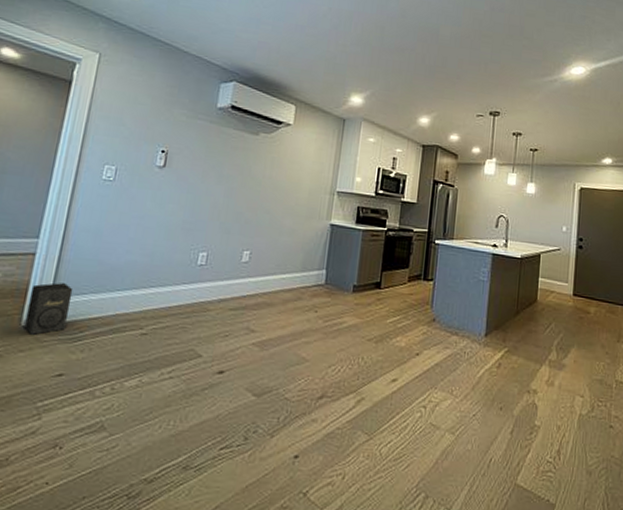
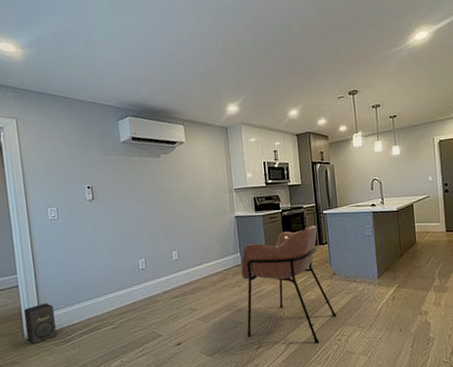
armchair: none [311,254,427,406] -> present [241,225,337,344]

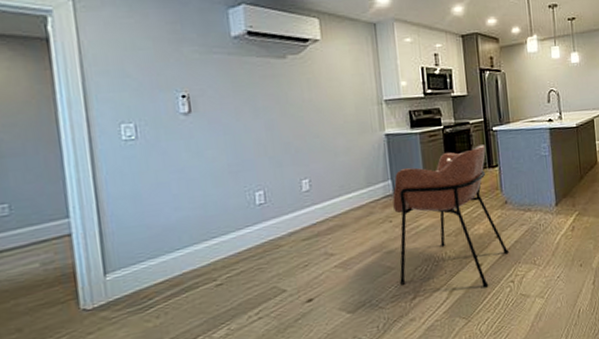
speaker: present [23,303,57,344] -> none [79,256,131,315]

